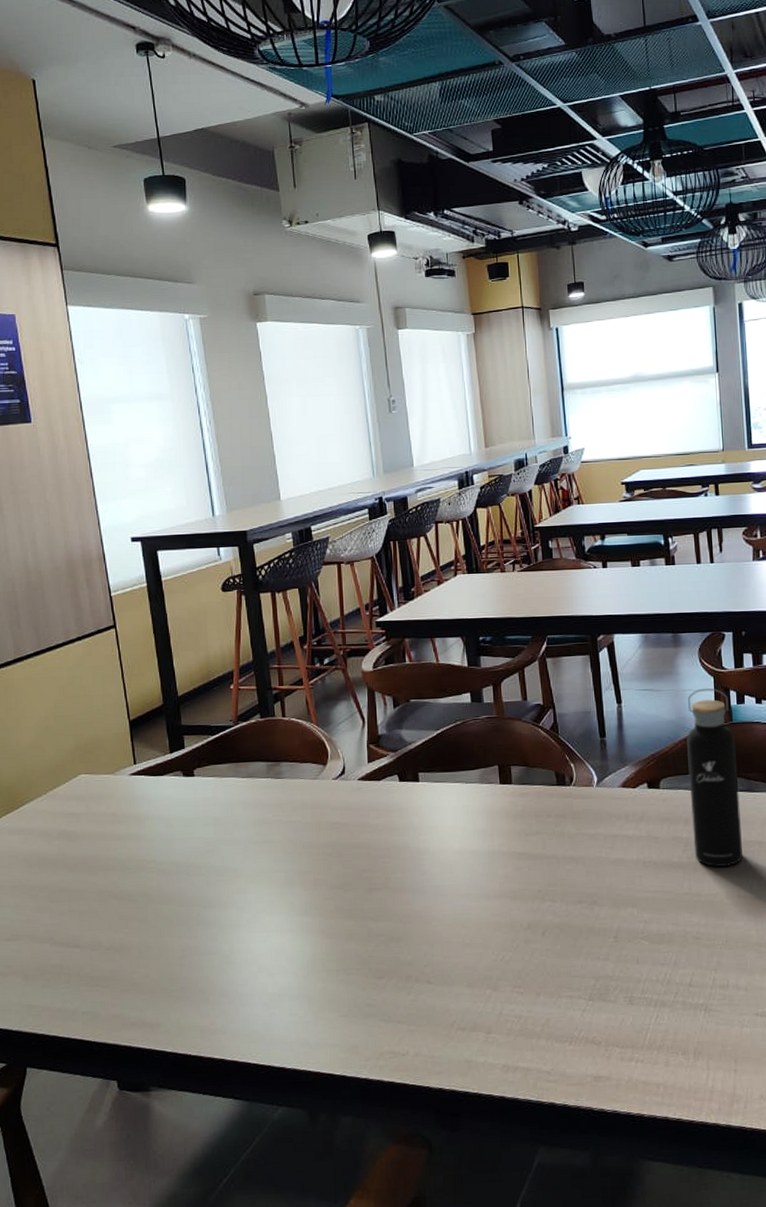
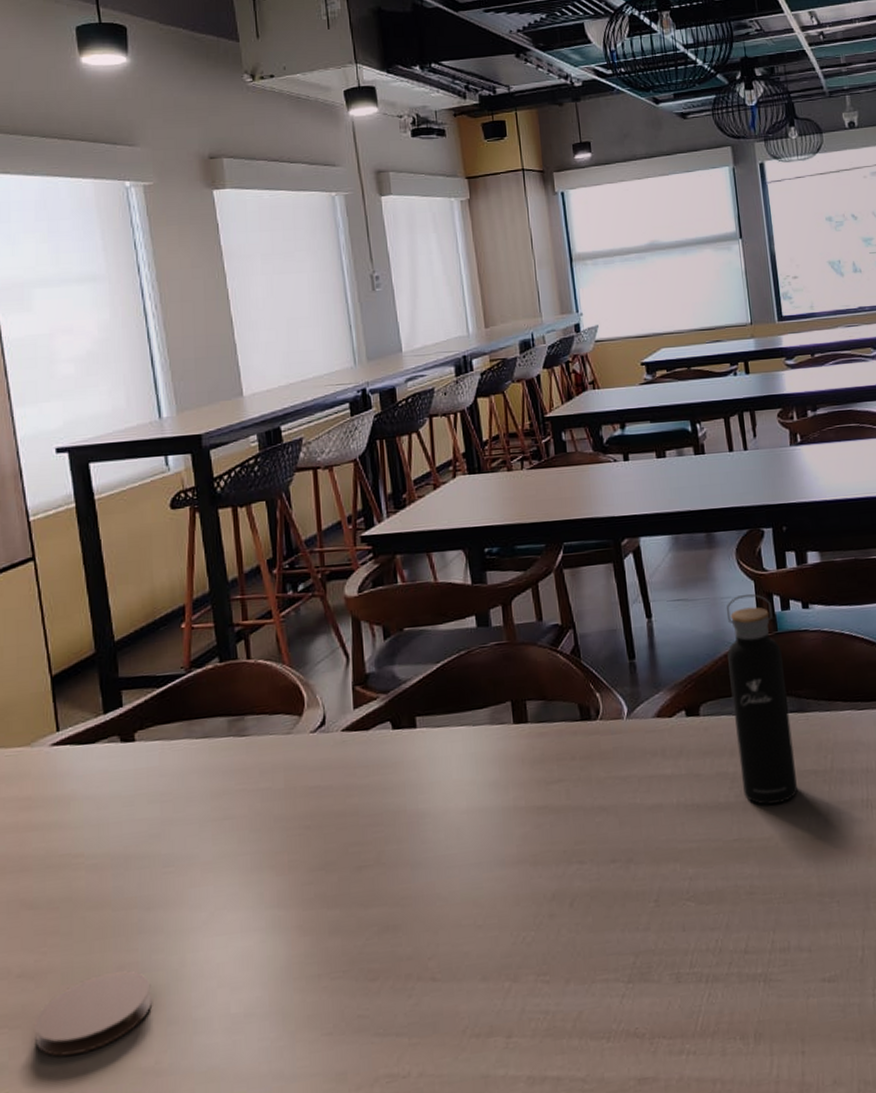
coaster: none [119,952,209,1012] -> present [33,971,153,1057]

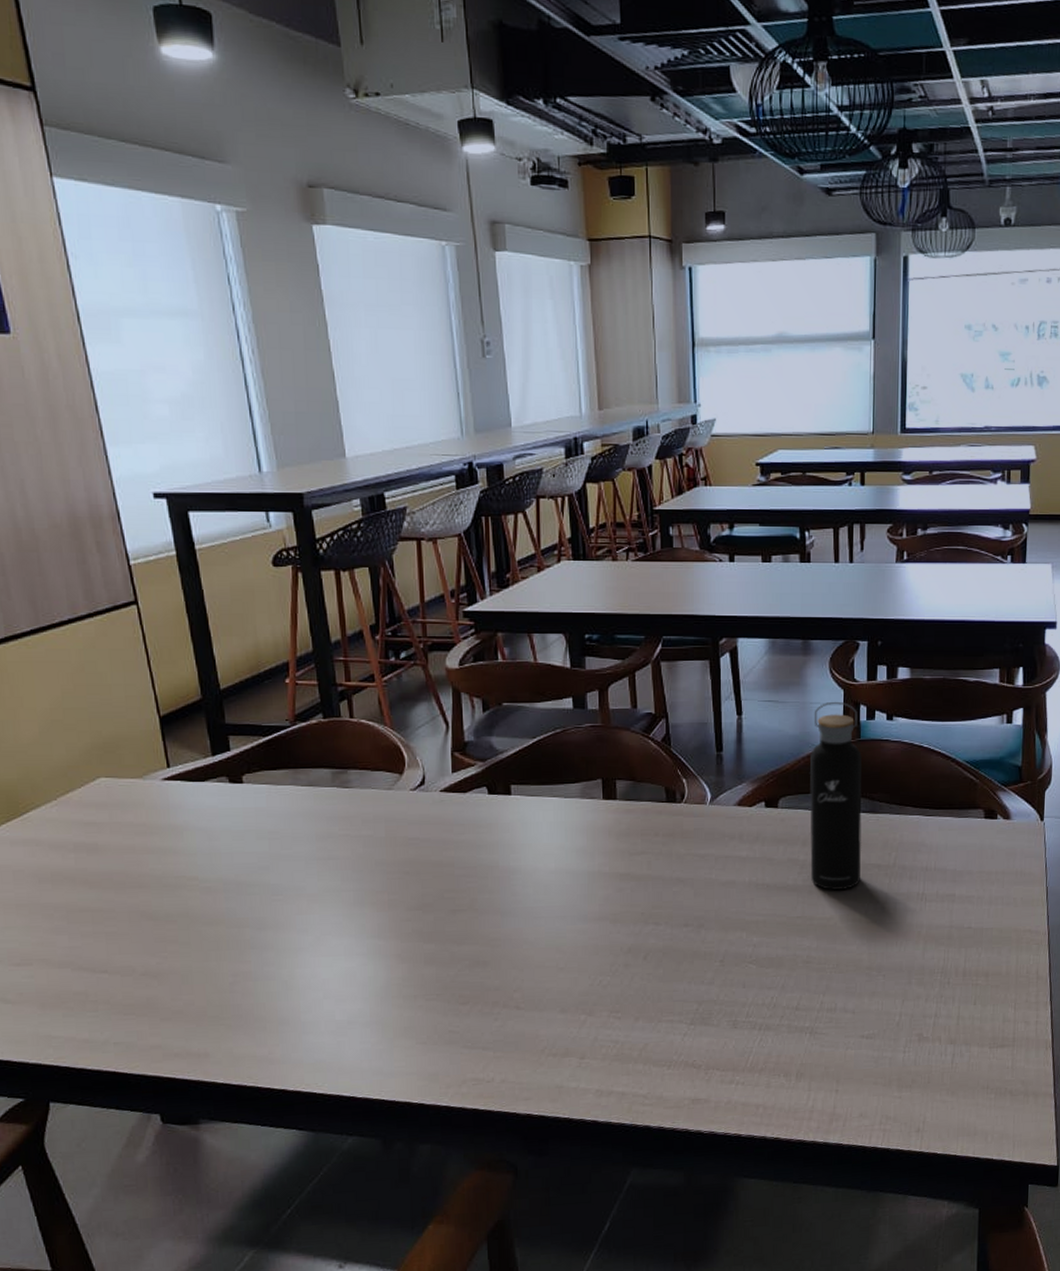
coaster: present [33,971,153,1057] -> none [158,977,265,1042]

